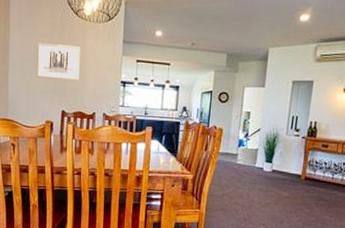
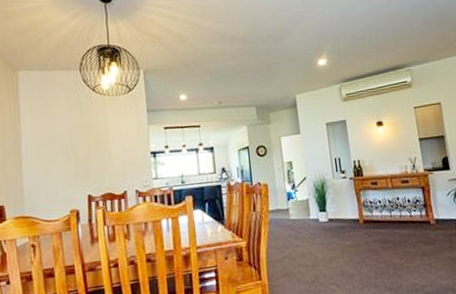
wall art: present [37,42,80,81] -> none [53,122,104,163]

